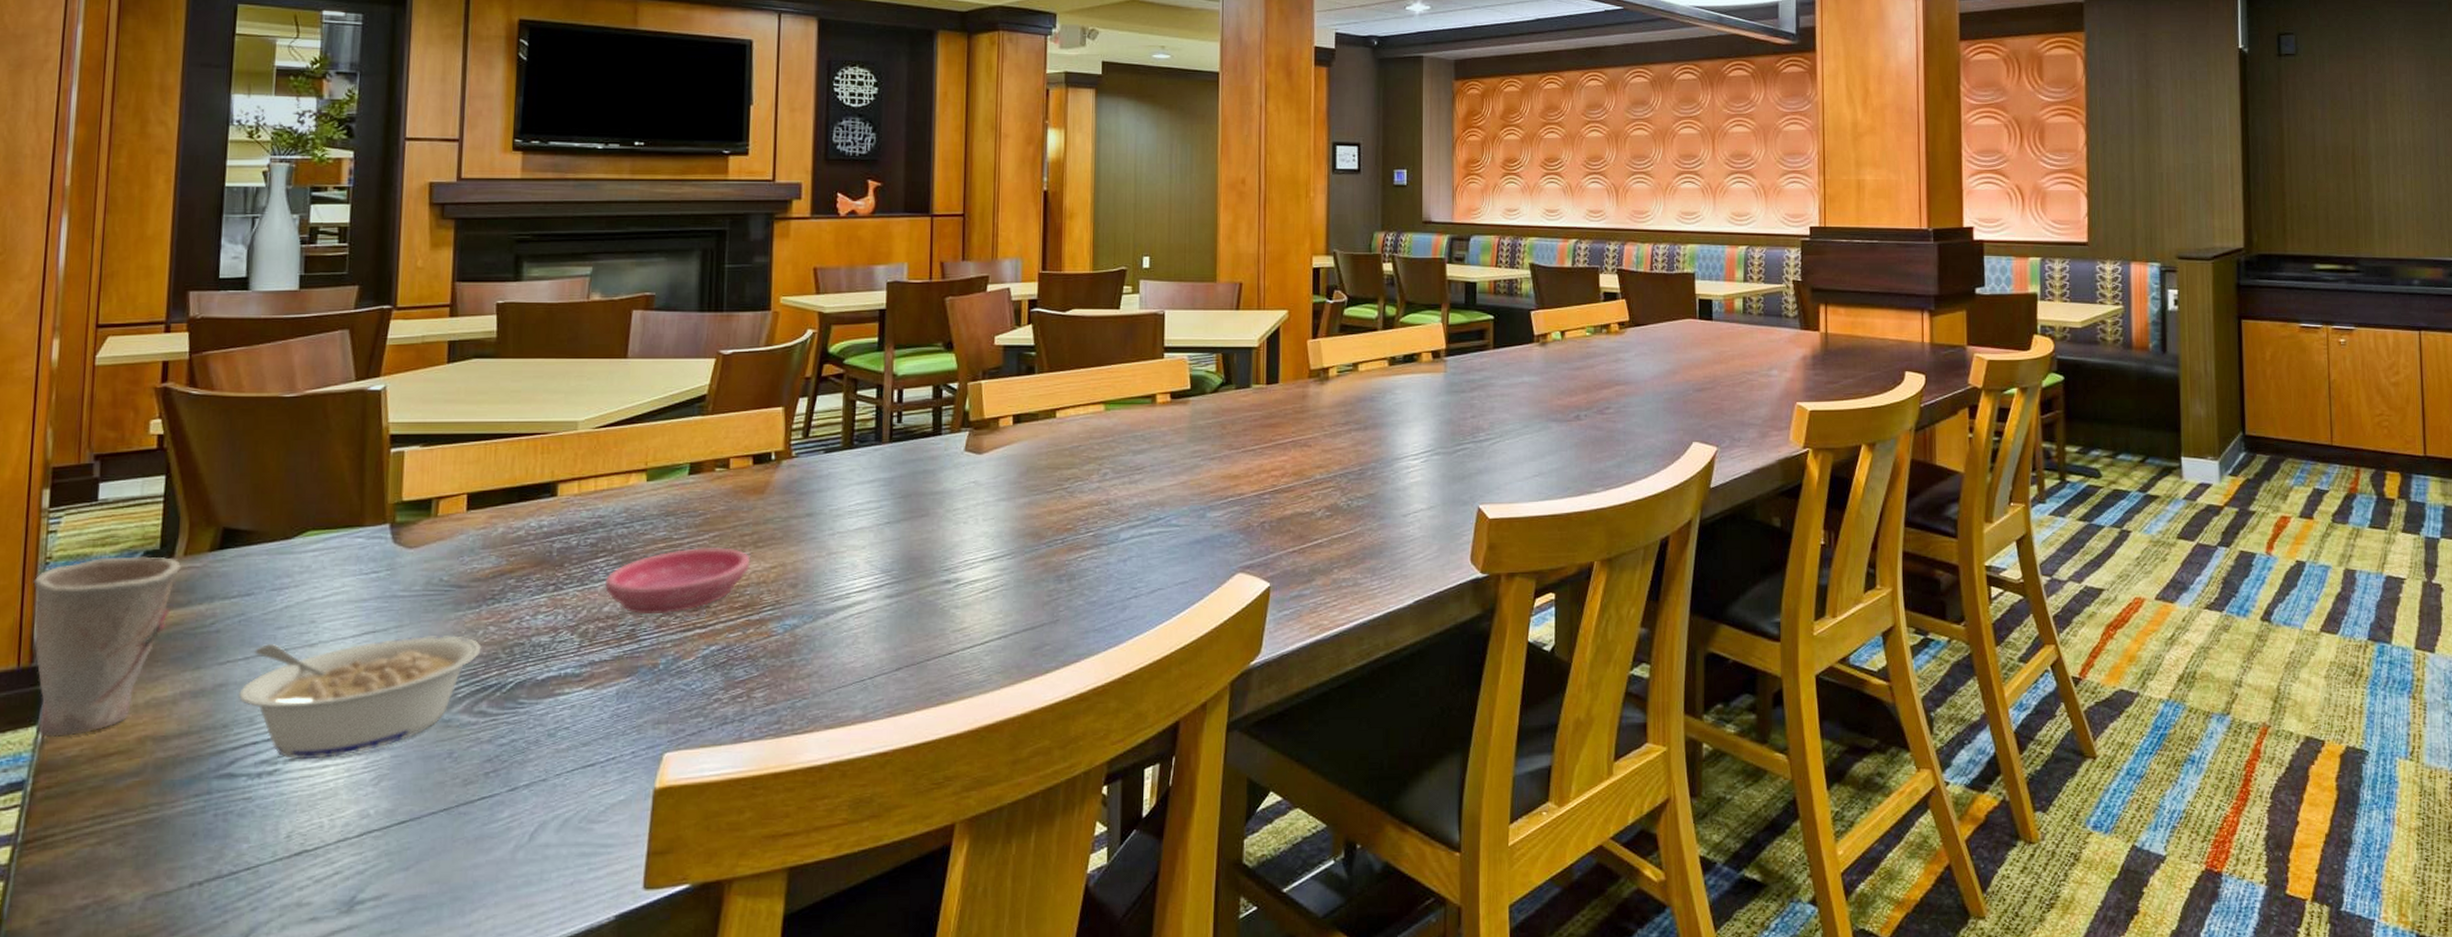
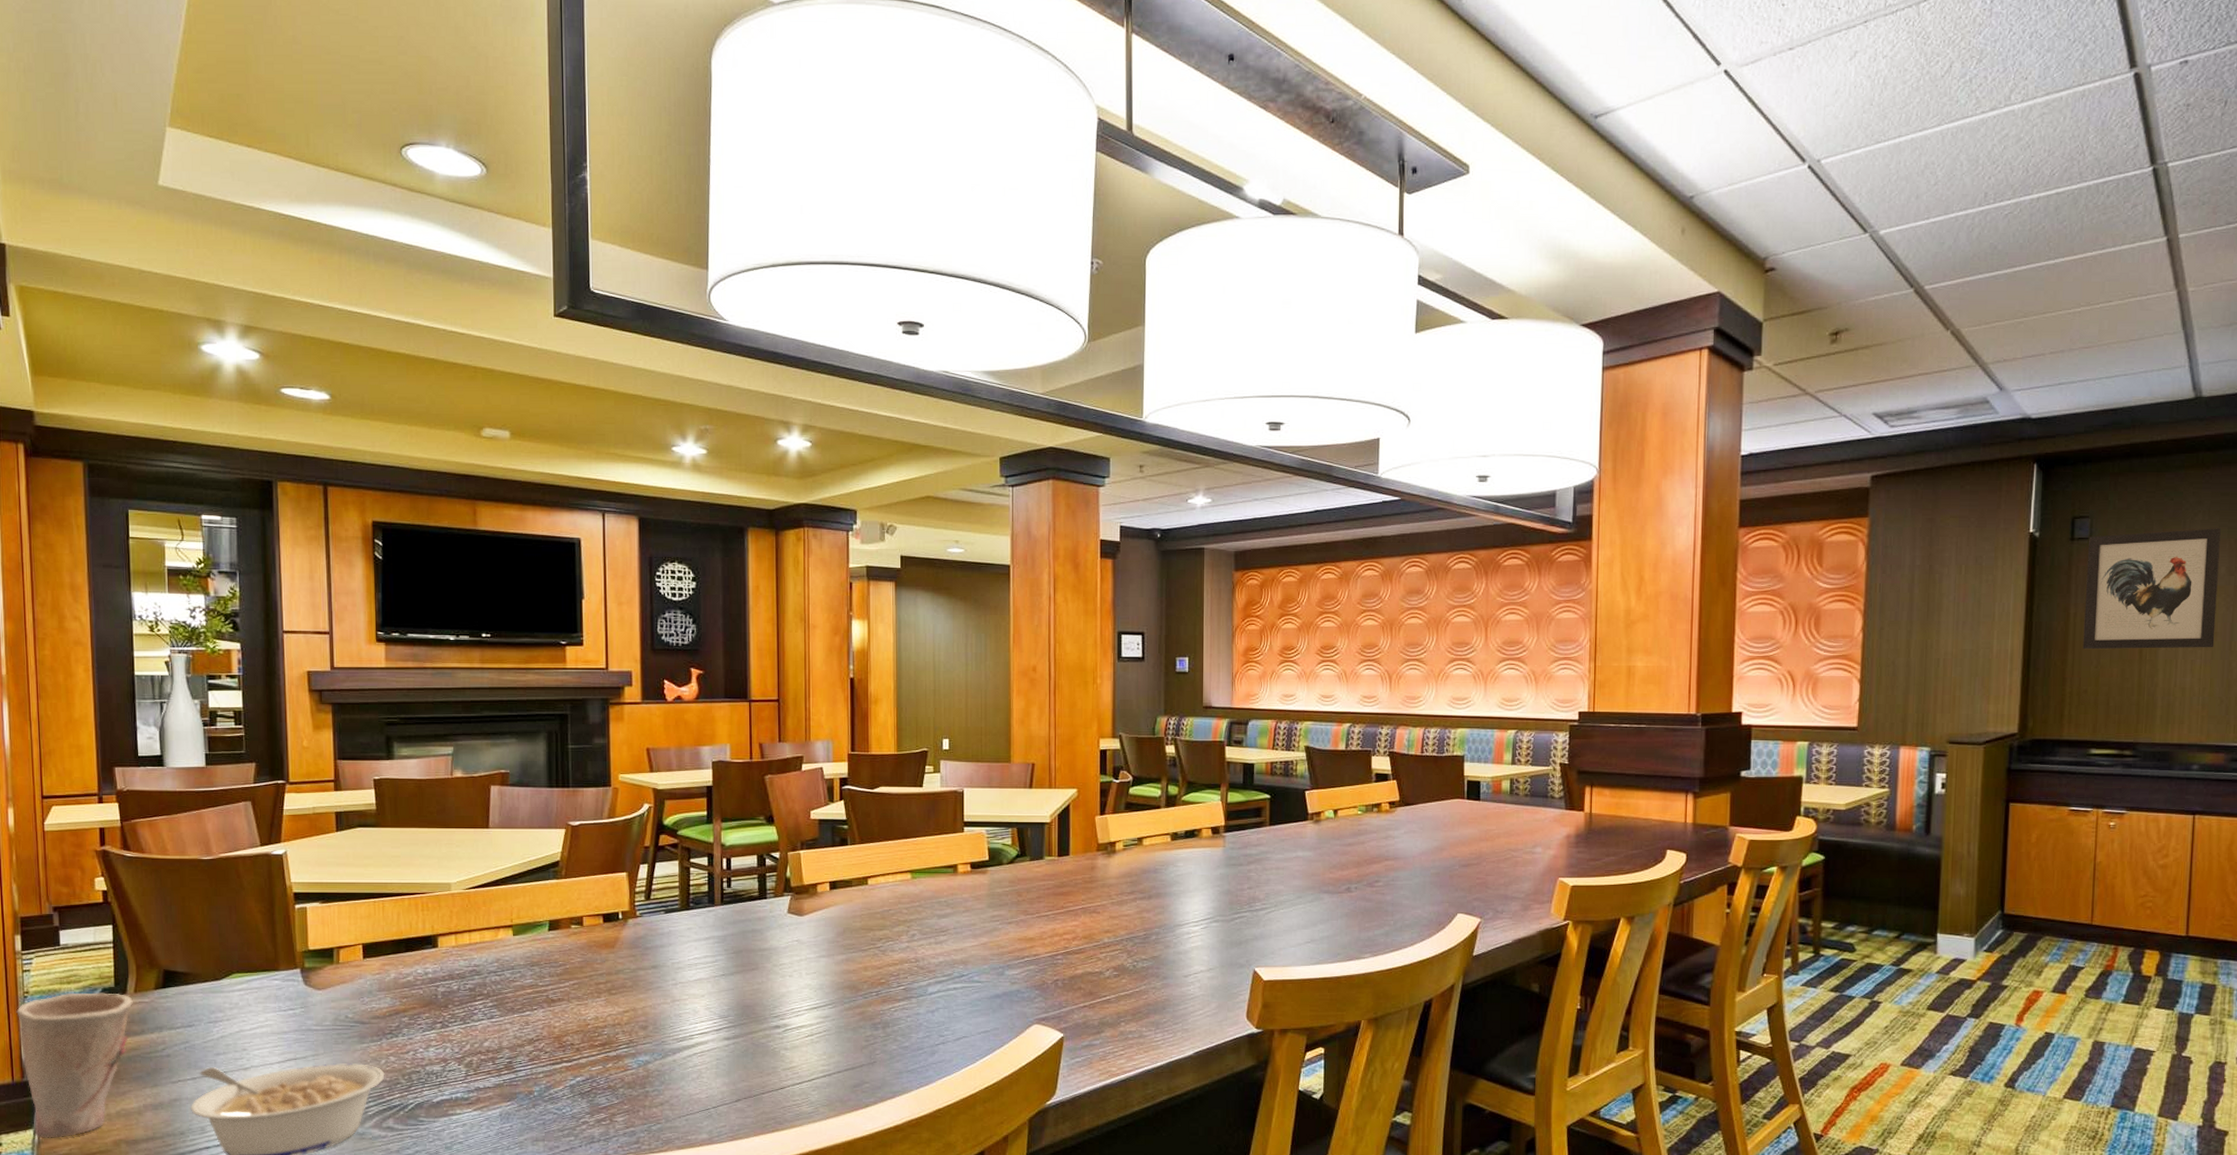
saucer: present [604,547,749,615] -> none [483,994,605,1050]
wall art: none [2294,45,2422,164] -> present [2083,528,2221,650]

